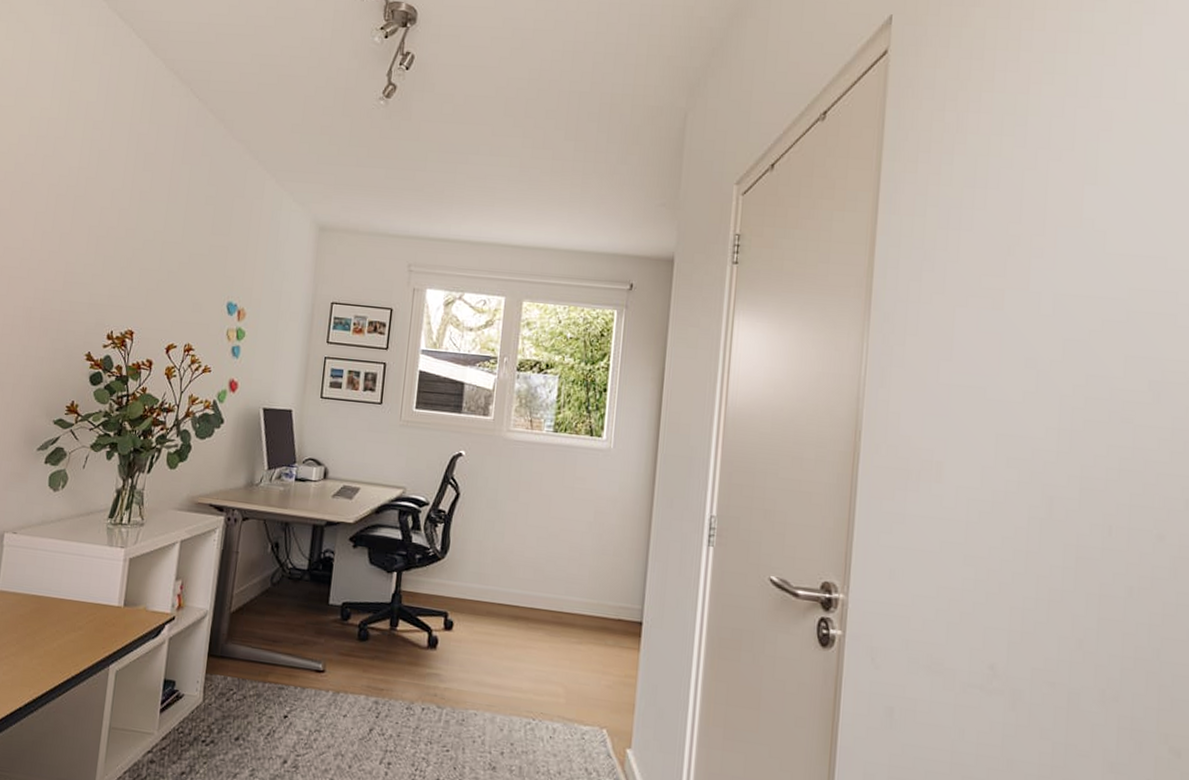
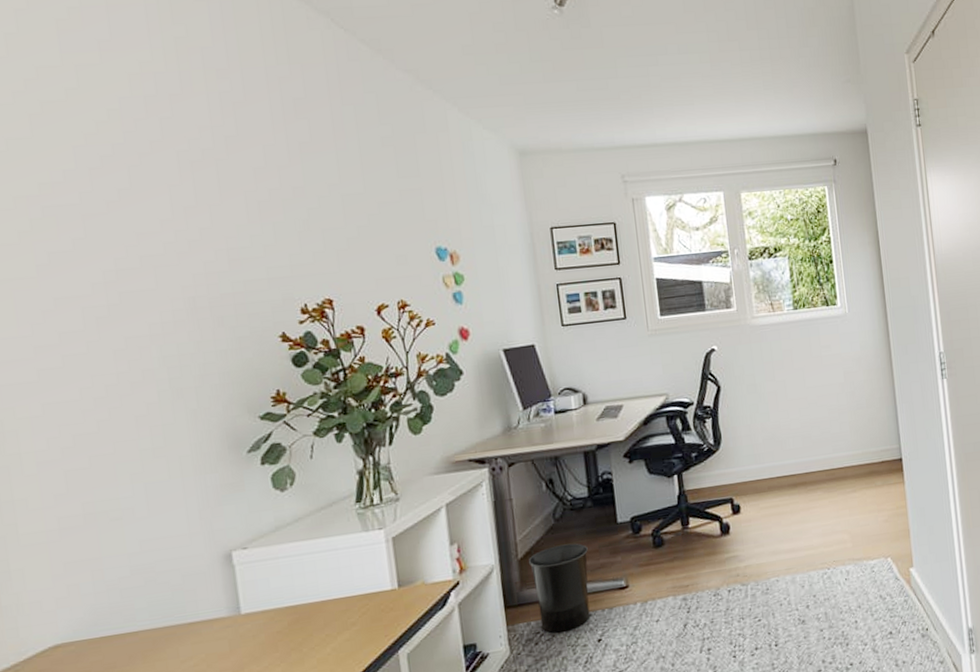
waste bin: none [235,609,296,698] -> present [529,543,590,633]

